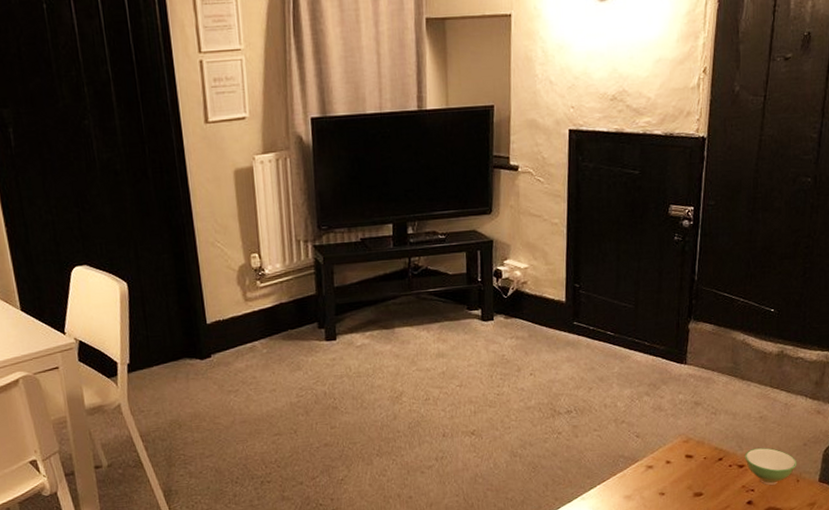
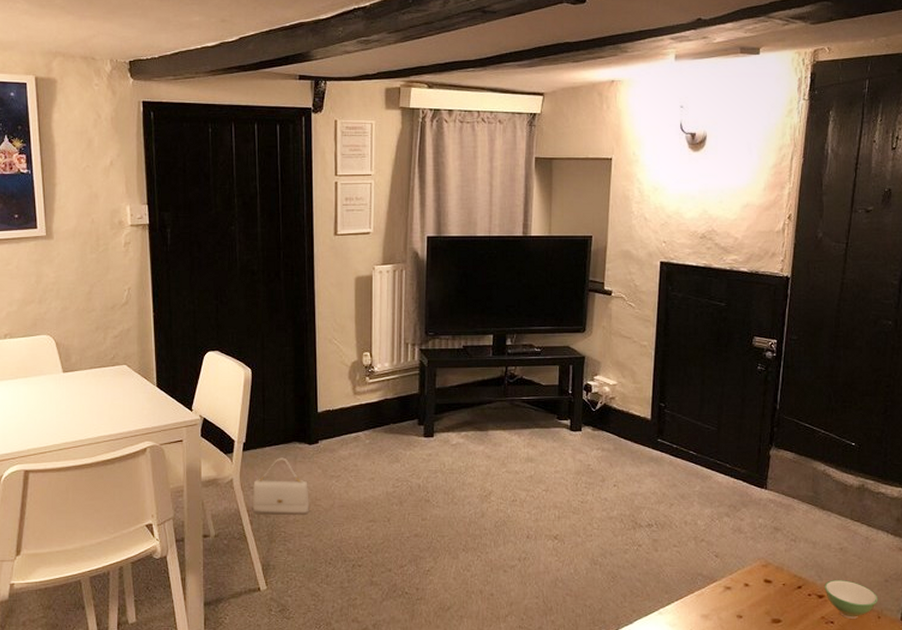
handbag: none [143,376,210,440] -> present [252,457,311,516]

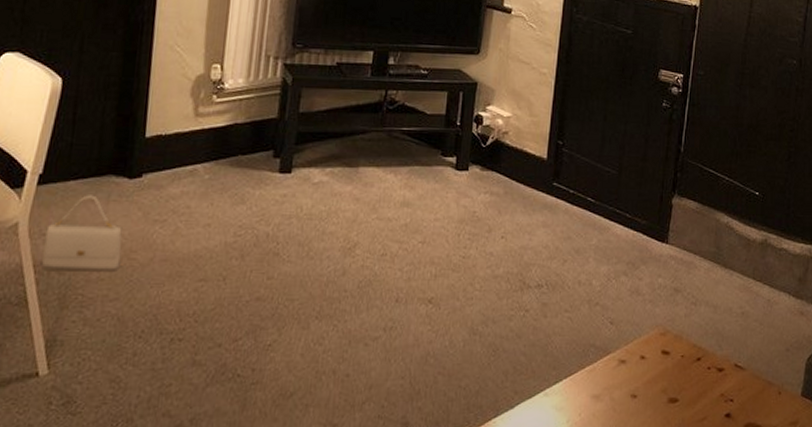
bowl: present [824,579,879,620] -> none [724,349,779,397]

